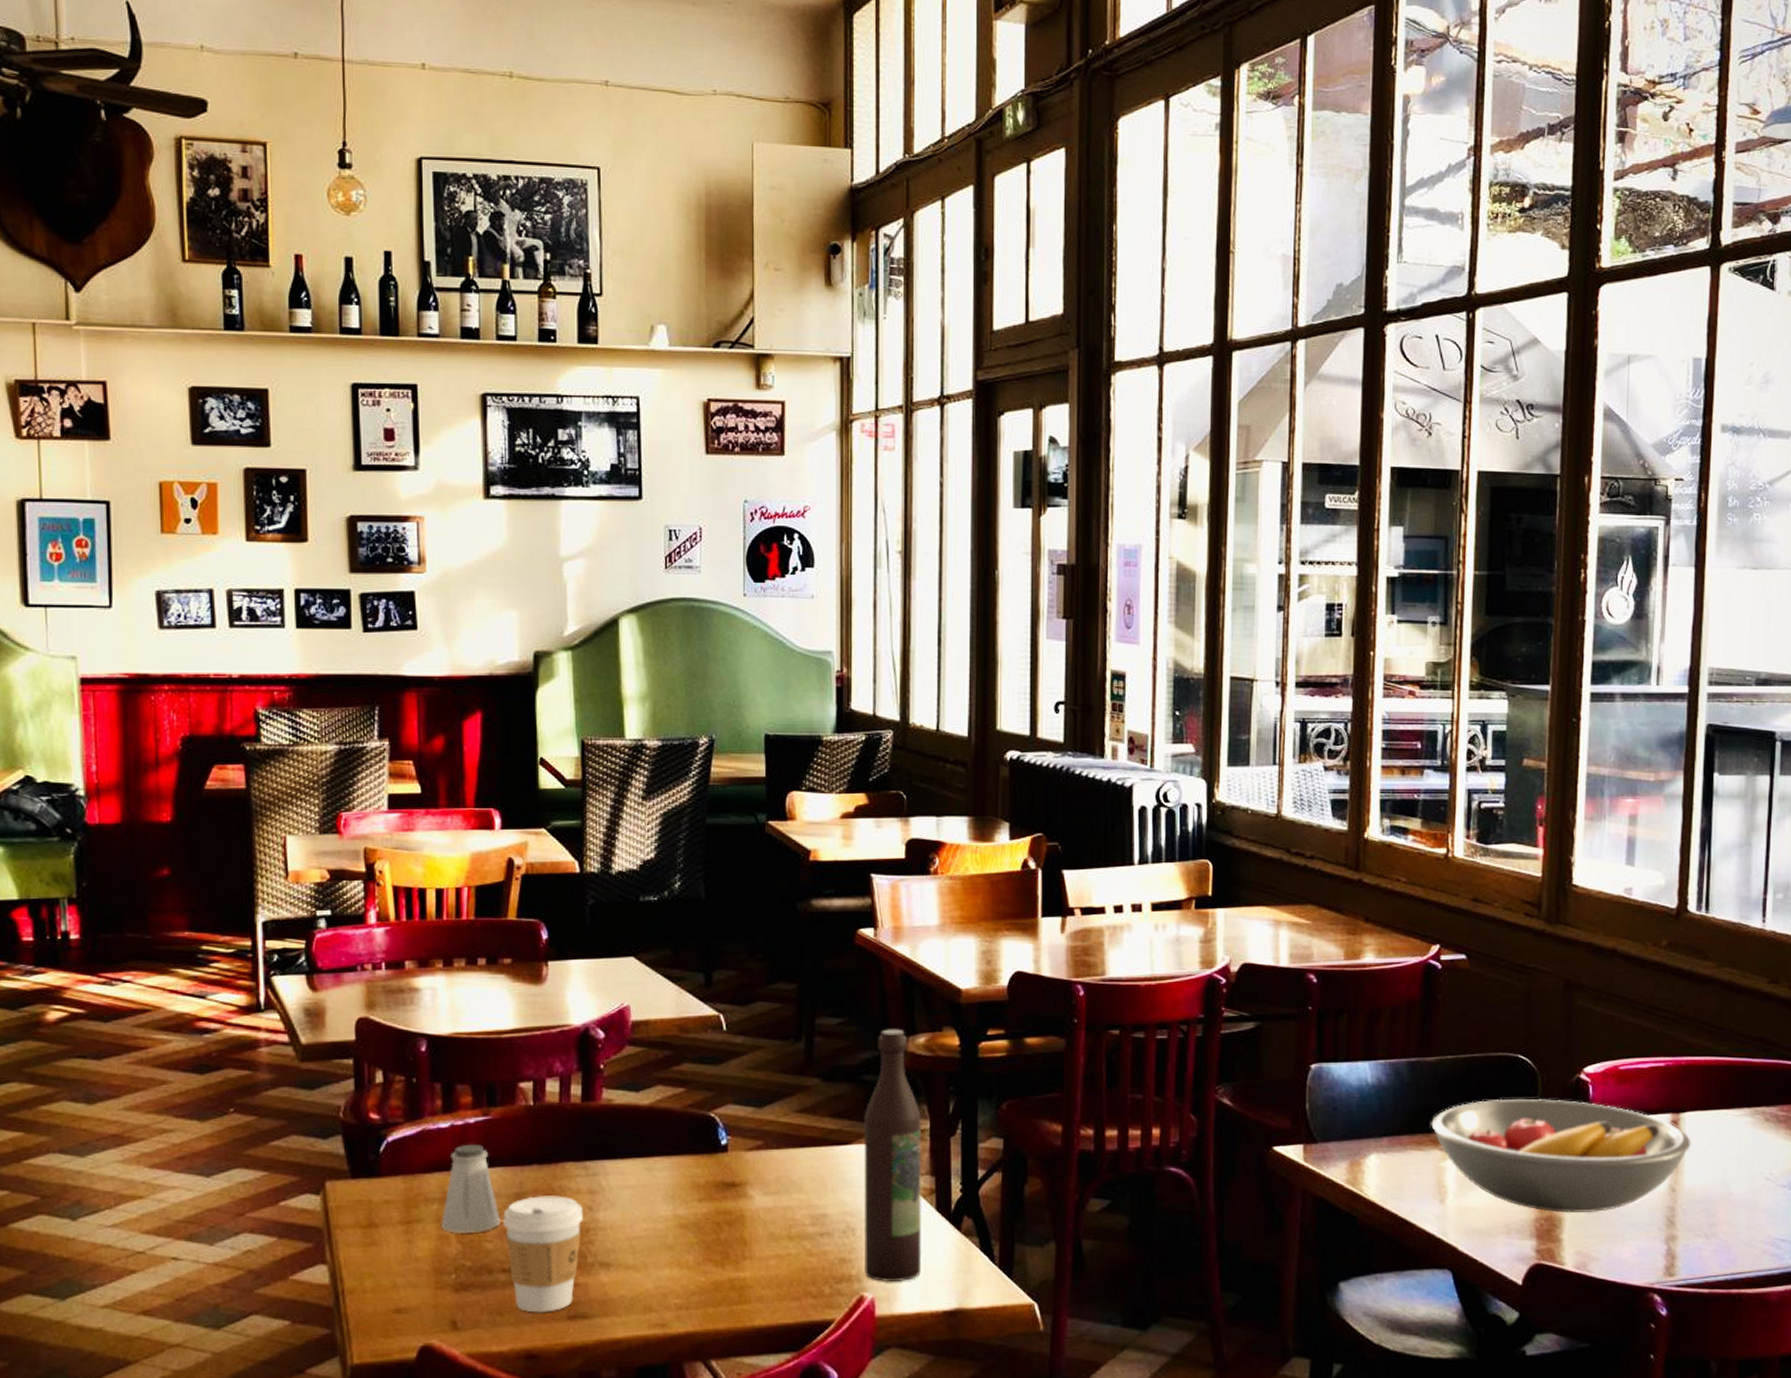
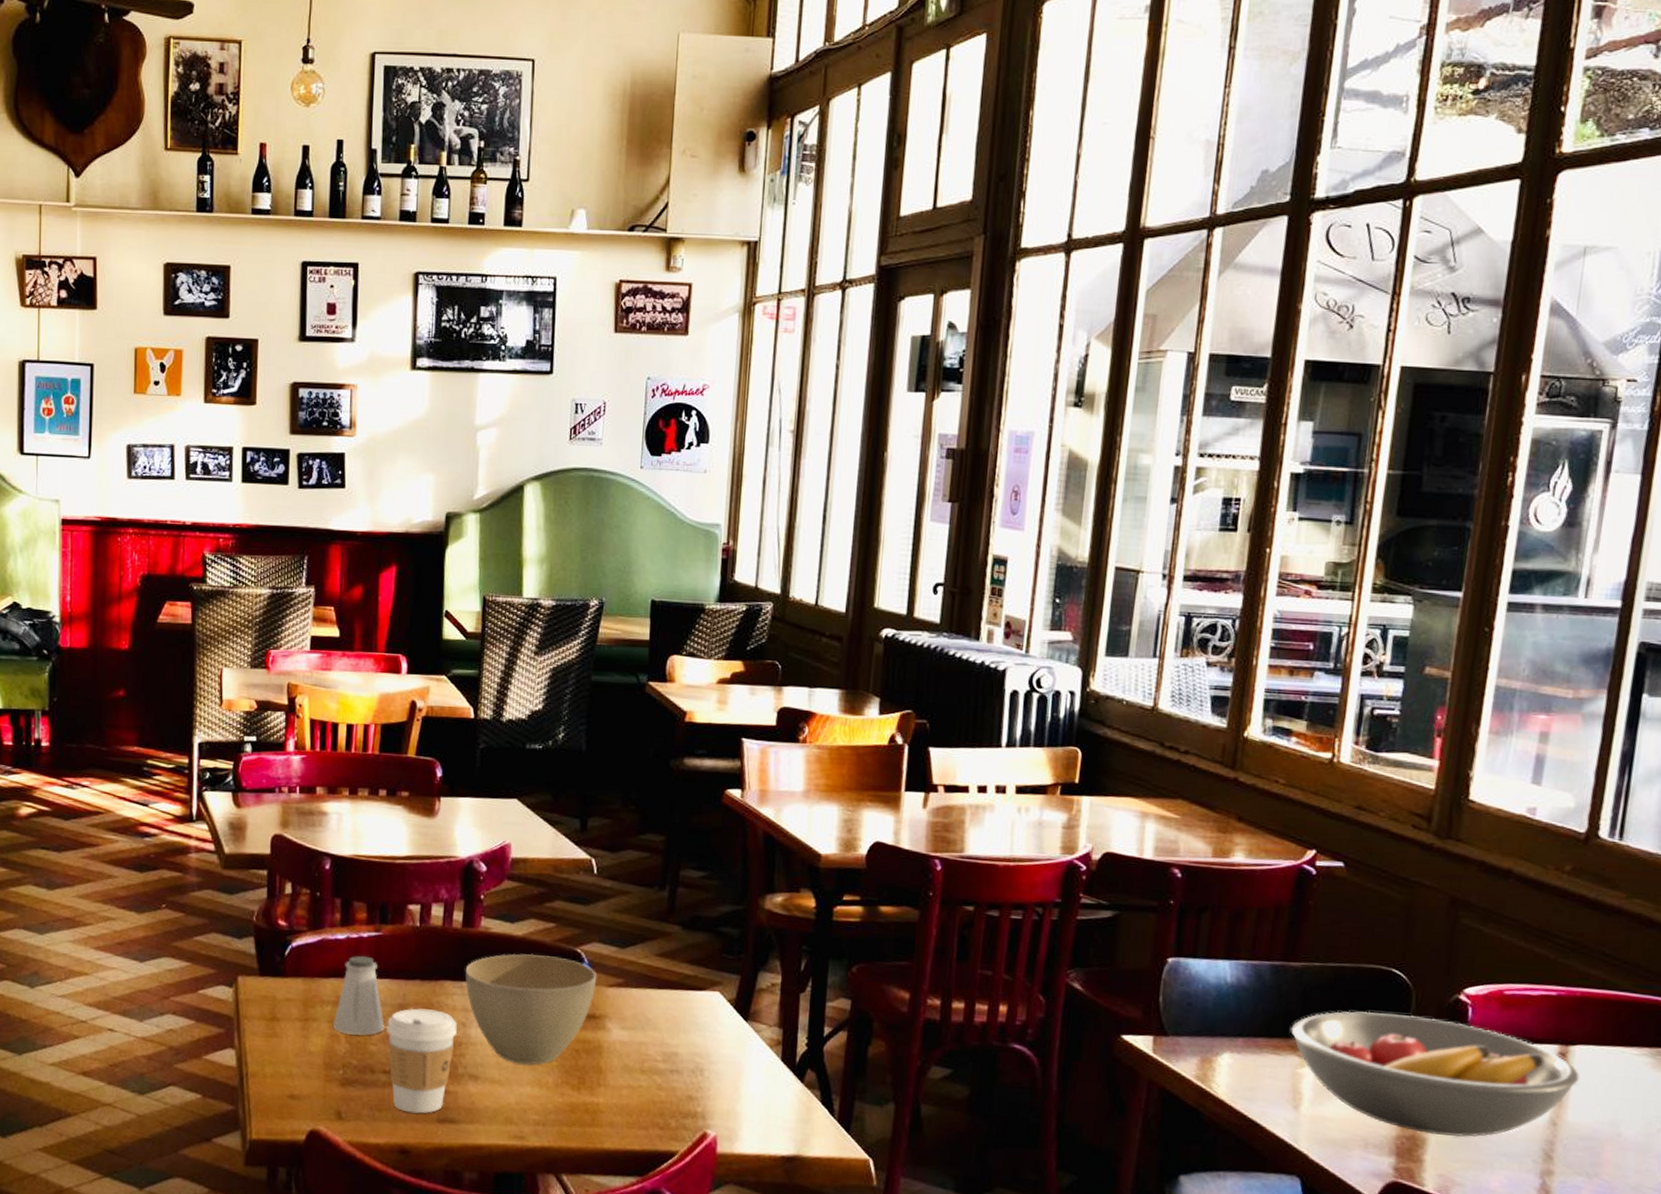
flower pot: none [588,1123,734,1245] -> present [465,953,597,1065]
wine bottle: present [864,1029,923,1282] -> none [709,885,774,1124]

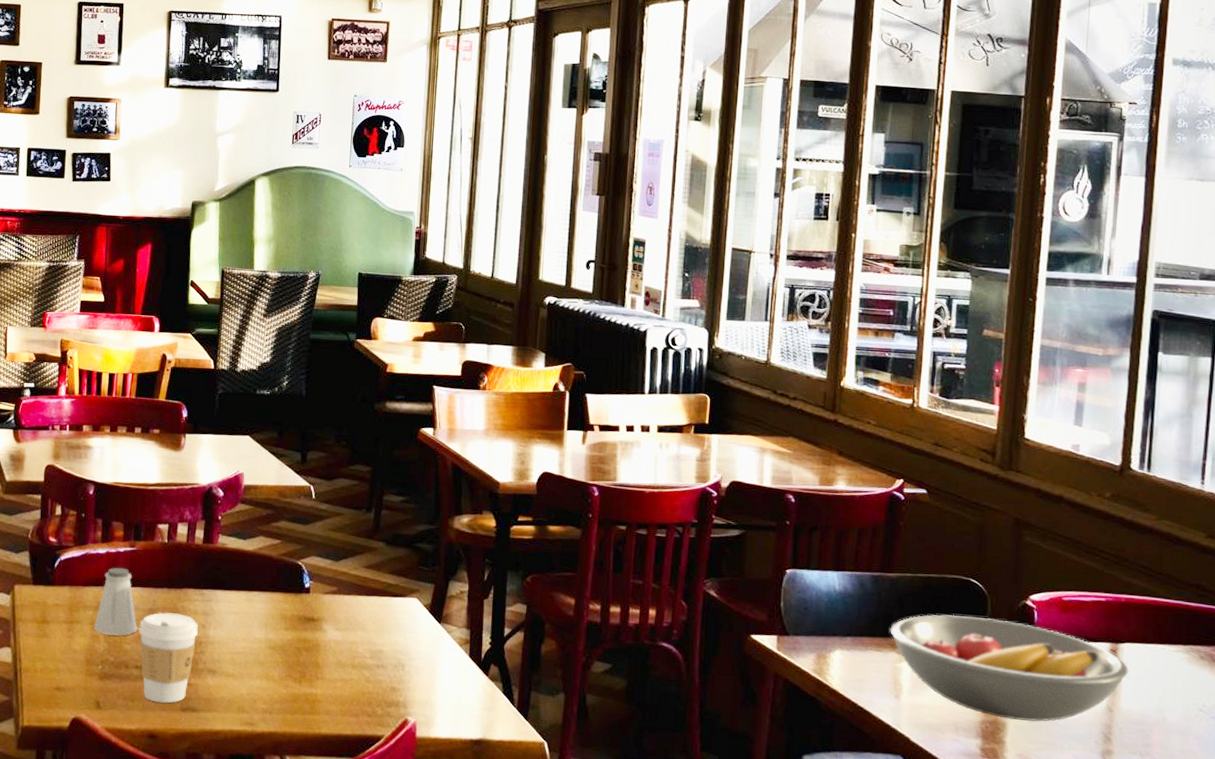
flower pot: present [465,953,597,1065] -> none [205,566,315,661]

